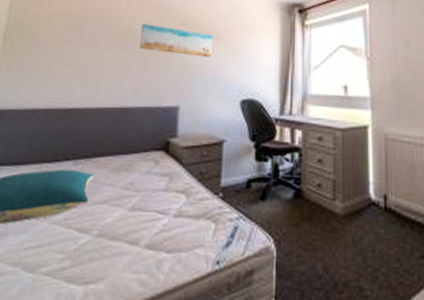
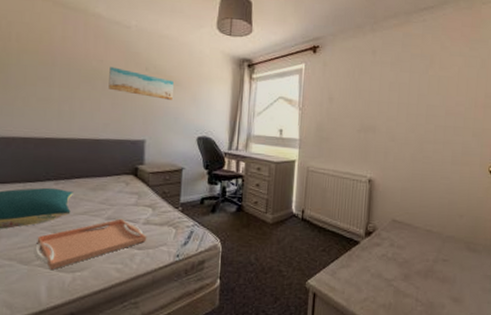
serving tray: none [43,209,179,280] -> present [35,218,147,270]

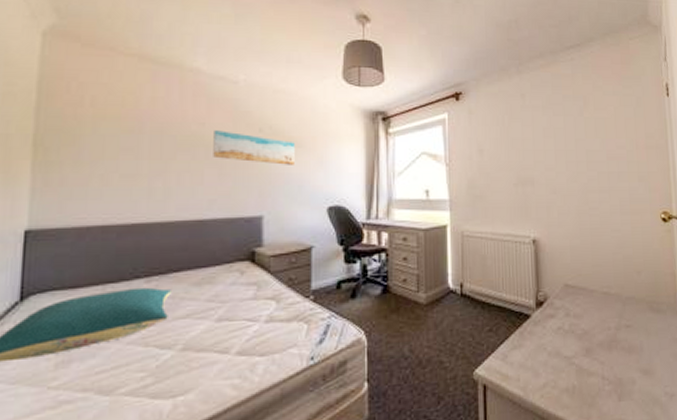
serving tray: present [35,218,147,270] -> none [119,318,271,397]

